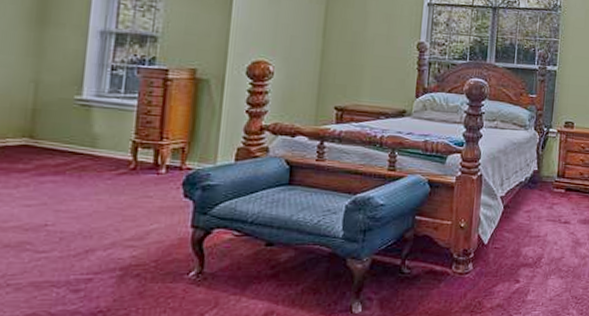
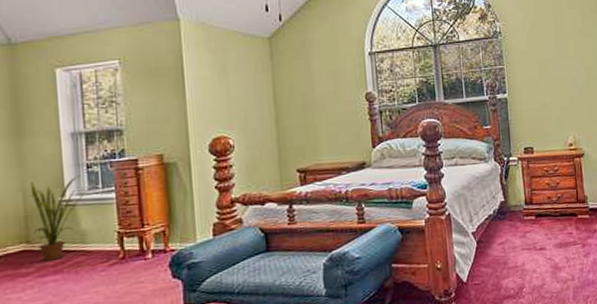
house plant: none [38,75,107,160] -> present [29,175,87,261]

